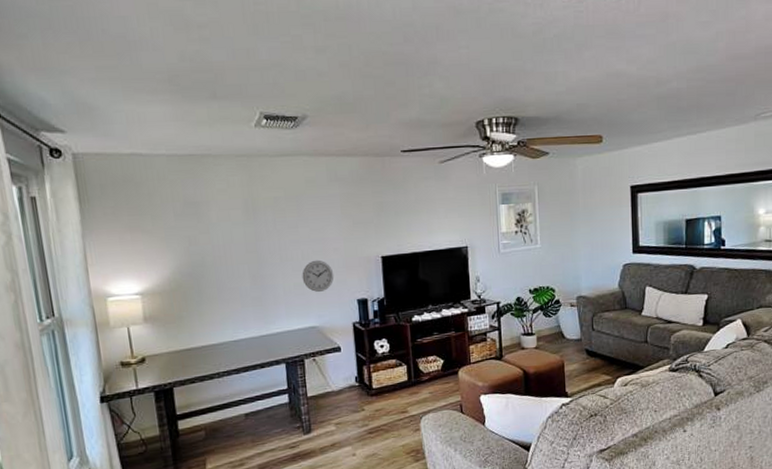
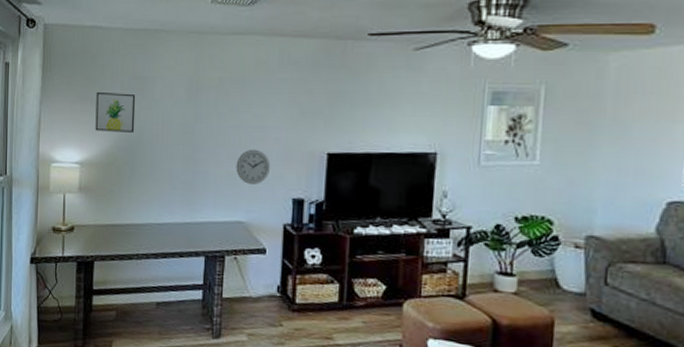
wall art: none [147,219,196,260] -> present [95,91,136,133]

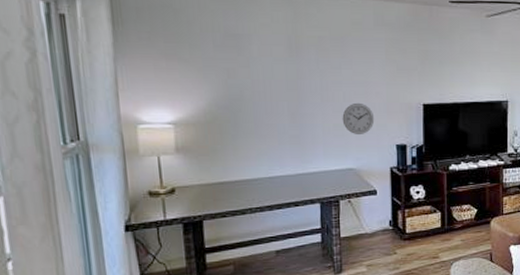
wall art: present [95,91,136,133] -> none [184,48,234,90]

